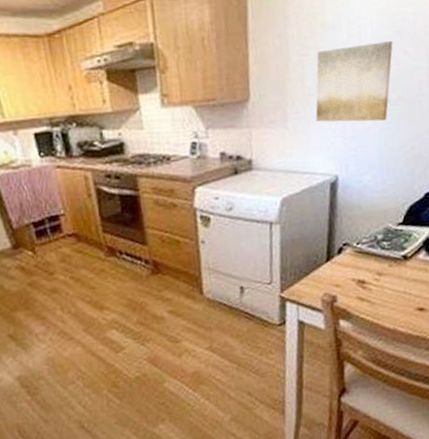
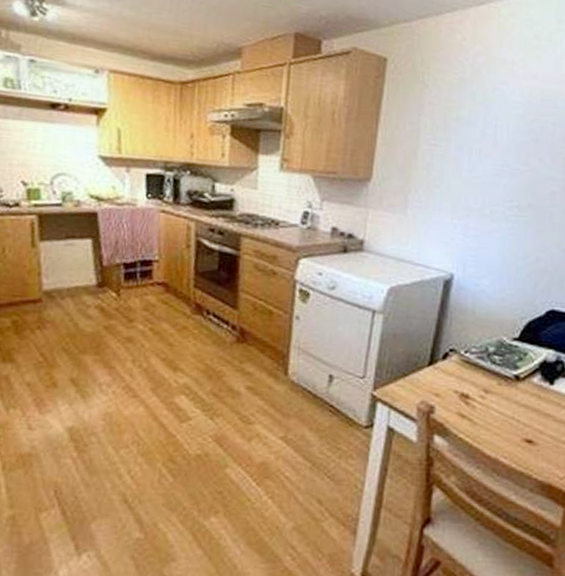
wall art: present [315,41,393,122] -> none [438,144,529,226]

